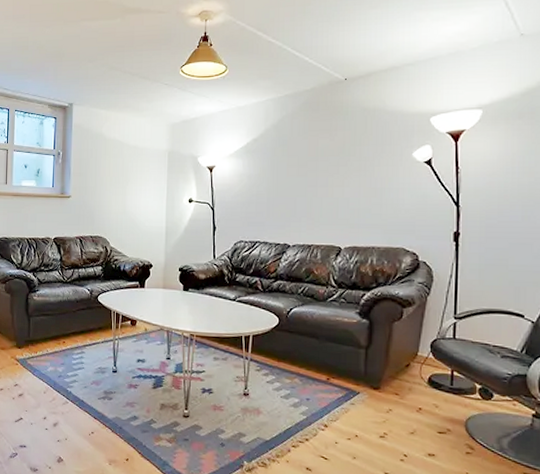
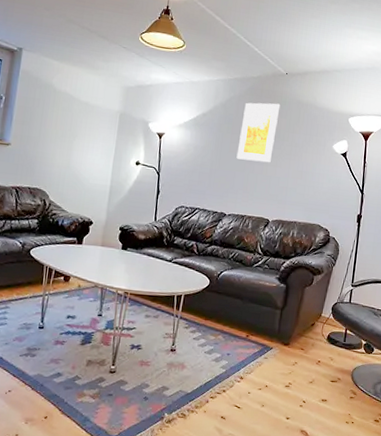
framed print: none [295,114,342,183] -> present [236,102,281,163]

